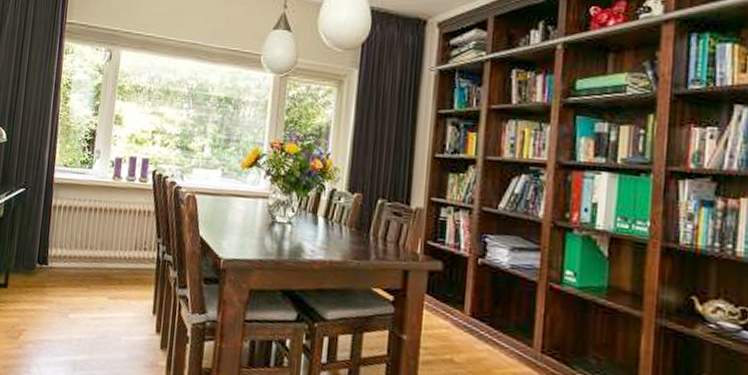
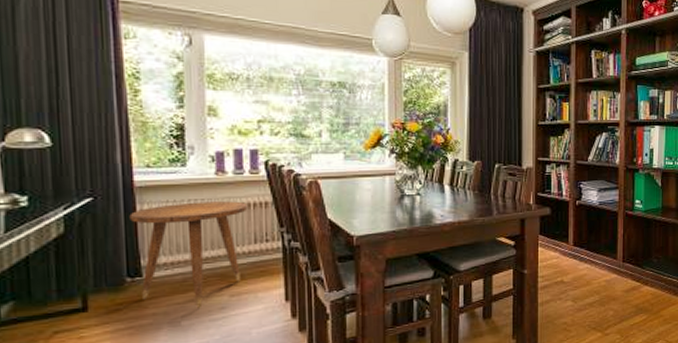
side table: none [45,202,134,304] -> present [129,201,248,308]

